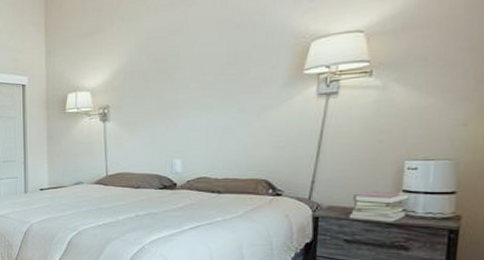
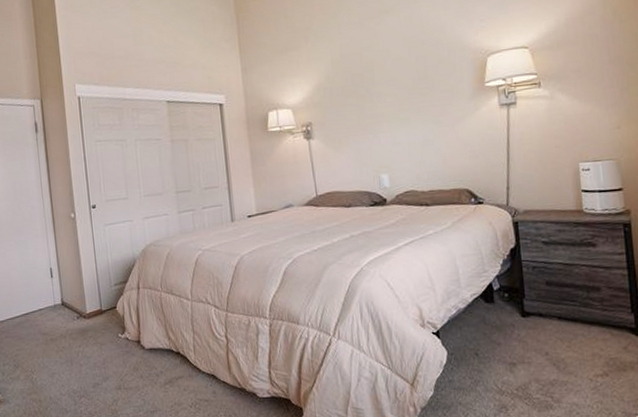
books: present [349,190,409,222] -> none [542,191,588,222]

